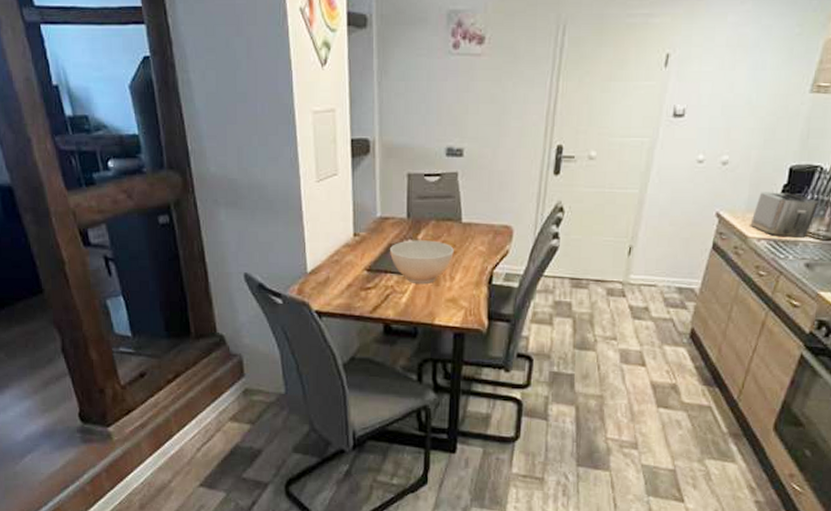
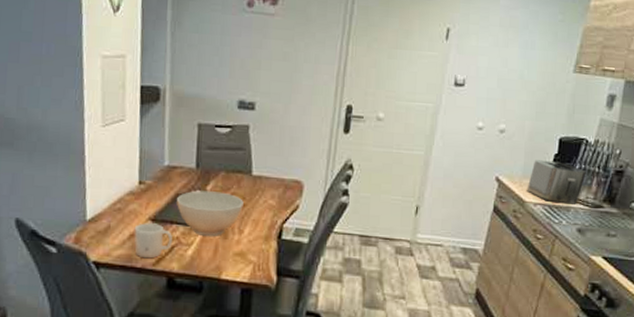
mug: none [351,272,387,307] -> present [134,222,172,259]

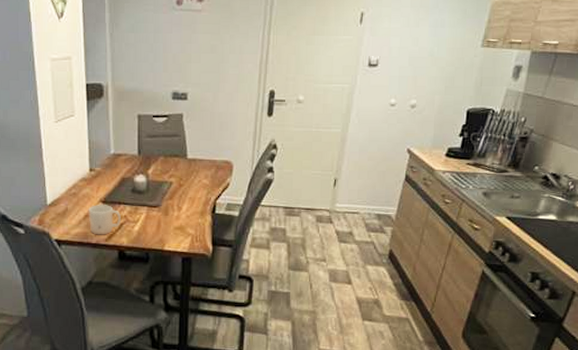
bowl: present [177,191,244,236] -> none [123,174,181,213]
toaster: present [527,160,586,205] -> none [436,131,492,170]

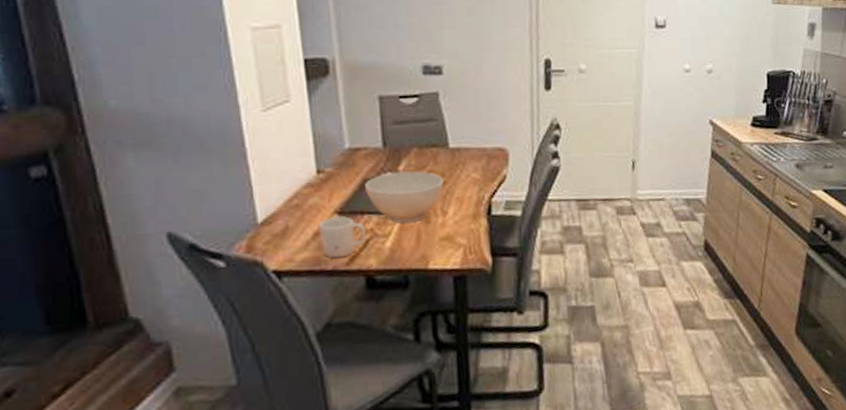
bowl: none [123,174,181,213] -> present [365,171,444,223]

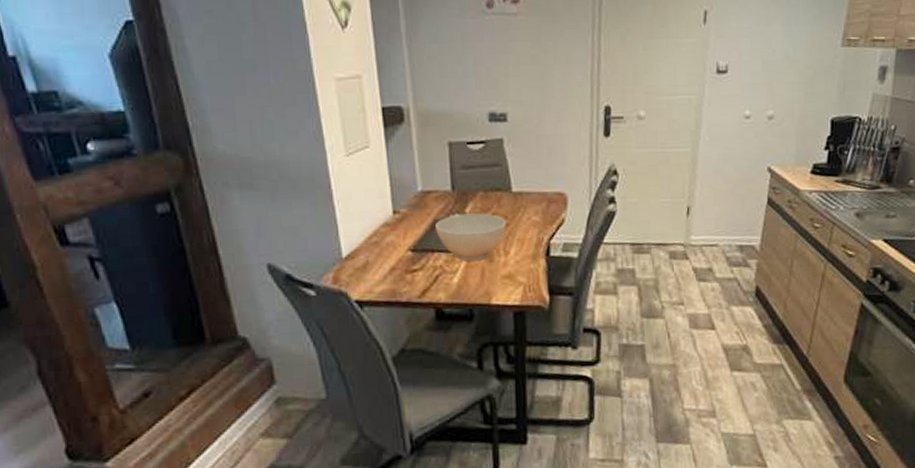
mug: present [318,215,366,259] -> none [394,252,436,292]

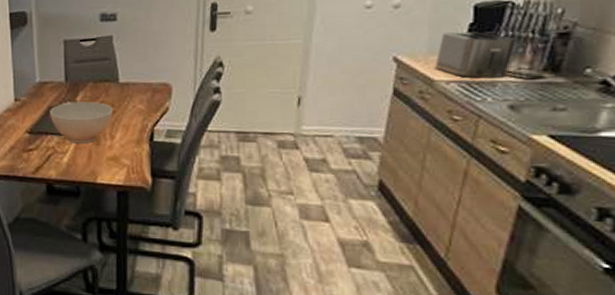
toaster: none [800,144,861,189] -> present [435,31,515,79]

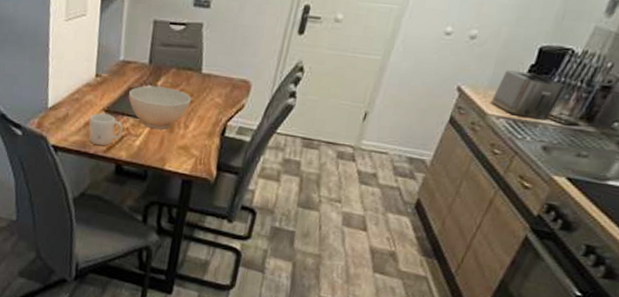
mug: none [13,134,48,168] -> present [88,112,123,146]

